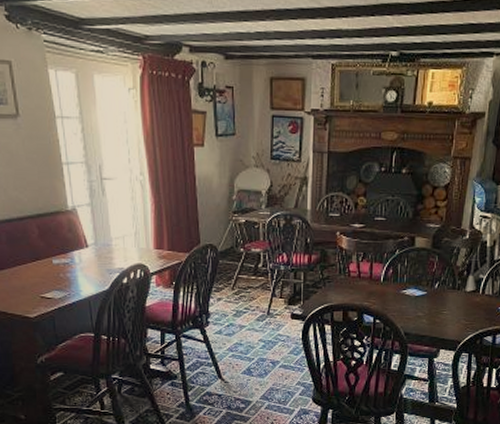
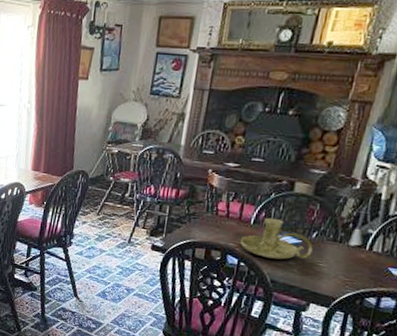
candle holder: none [373,273,437,312] -> present [239,217,313,260]

